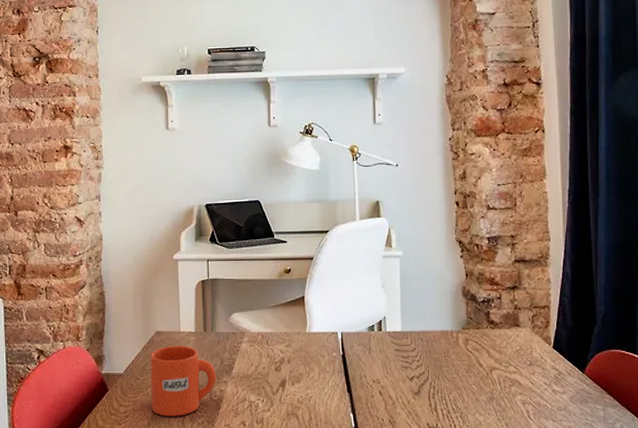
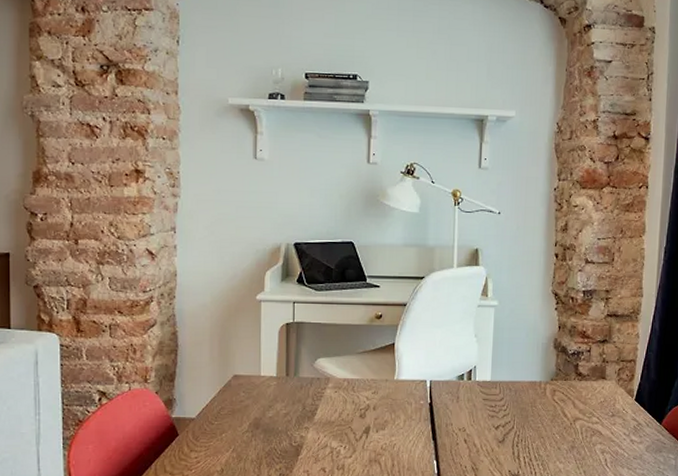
mug: present [150,345,216,417] -> none [225,389,297,462]

